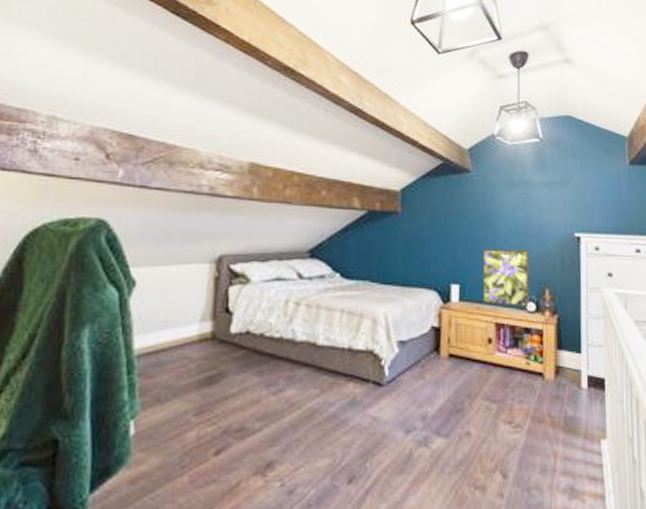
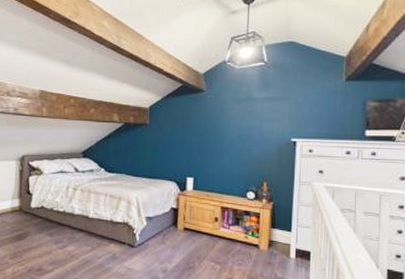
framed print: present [482,248,530,307] -> none [211,150,252,195]

